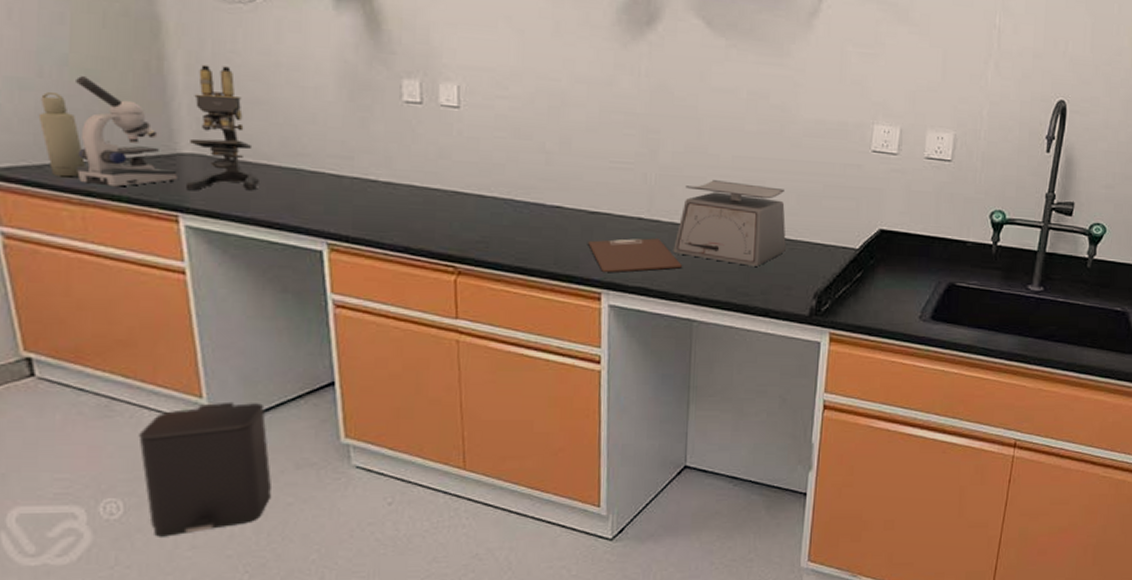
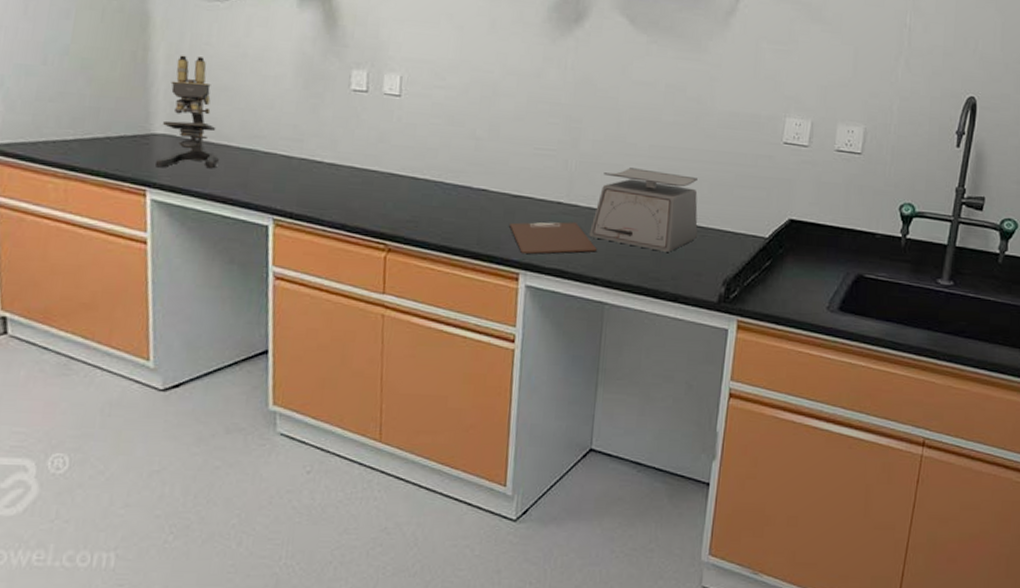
bottle: present [38,91,85,178] -> none [38,77,73,154]
microscope: present [75,76,178,189] -> none [63,64,150,165]
pedal bin: present [138,401,271,537] -> none [89,365,204,494]

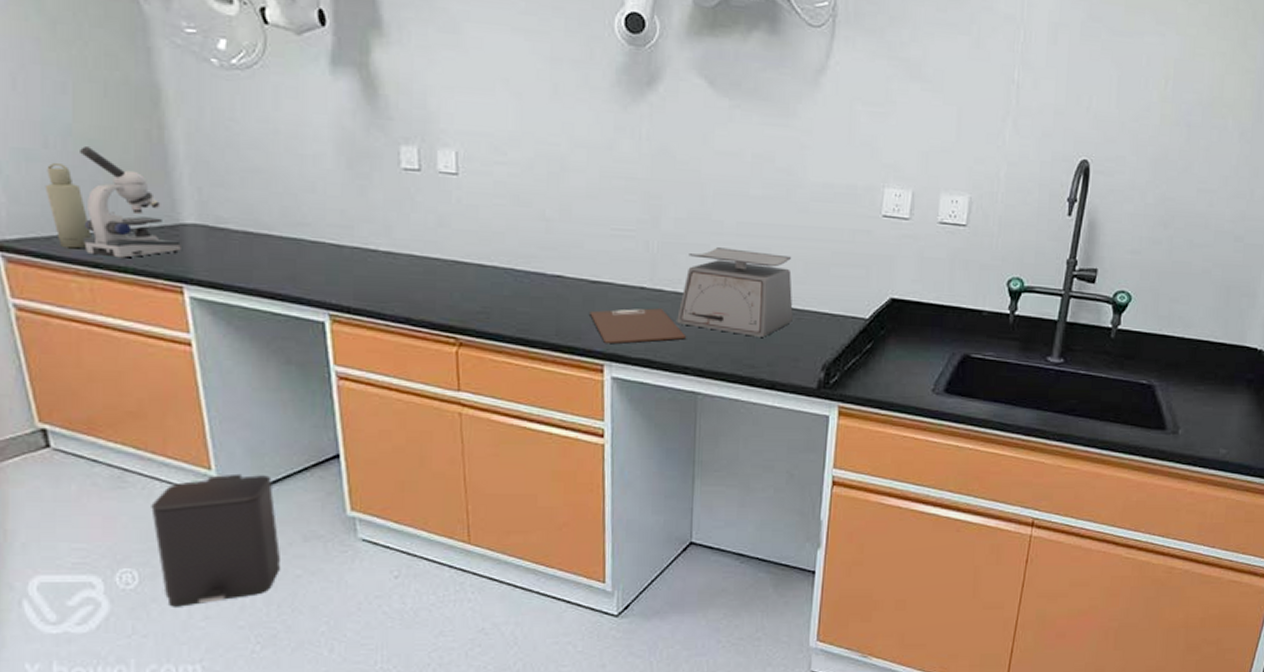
bottle: none [38,77,73,154] -> present [45,162,91,249]
microscope: none [63,64,150,165] -> present [80,146,181,260]
pedal bin: none [89,365,204,494] -> present [151,473,280,607]
microscope: present [156,55,219,169] -> none [190,133,260,262]

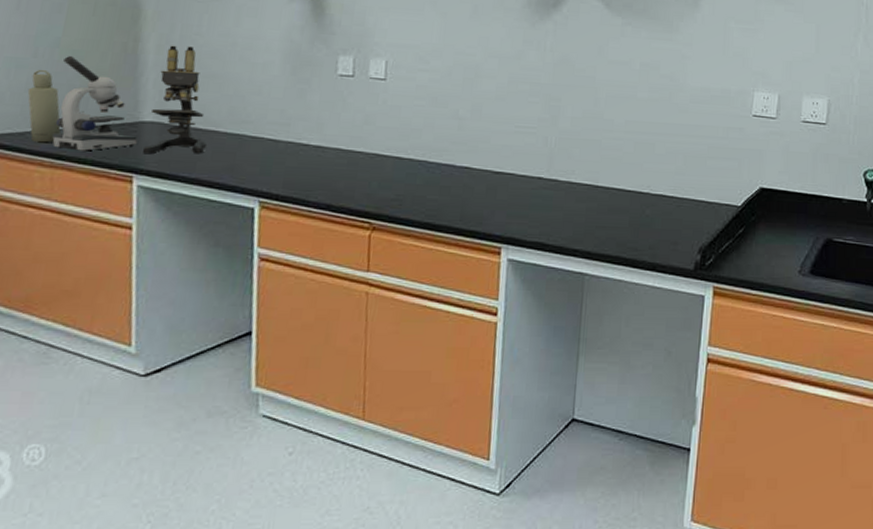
pedal bin: present [151,473,280,607] -> none [67,350,186,484]
microscope: none [190,133,260,262] -> present [143,45,206,154]
clipboard: present [590,308,686,345] -> none [492,196,576,229]
scale: present [677,247,793,337] -> none [569,143,673,223]

